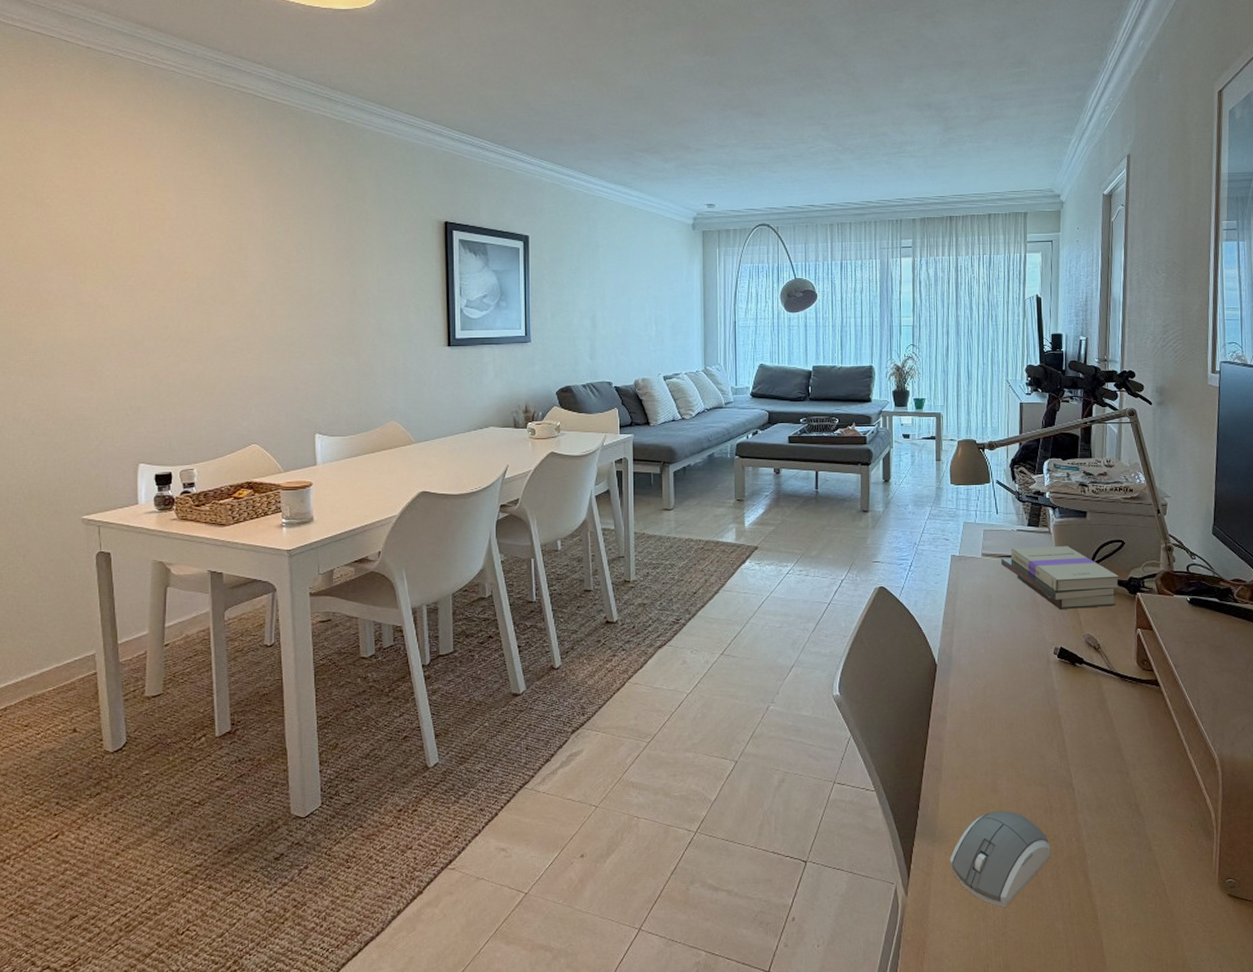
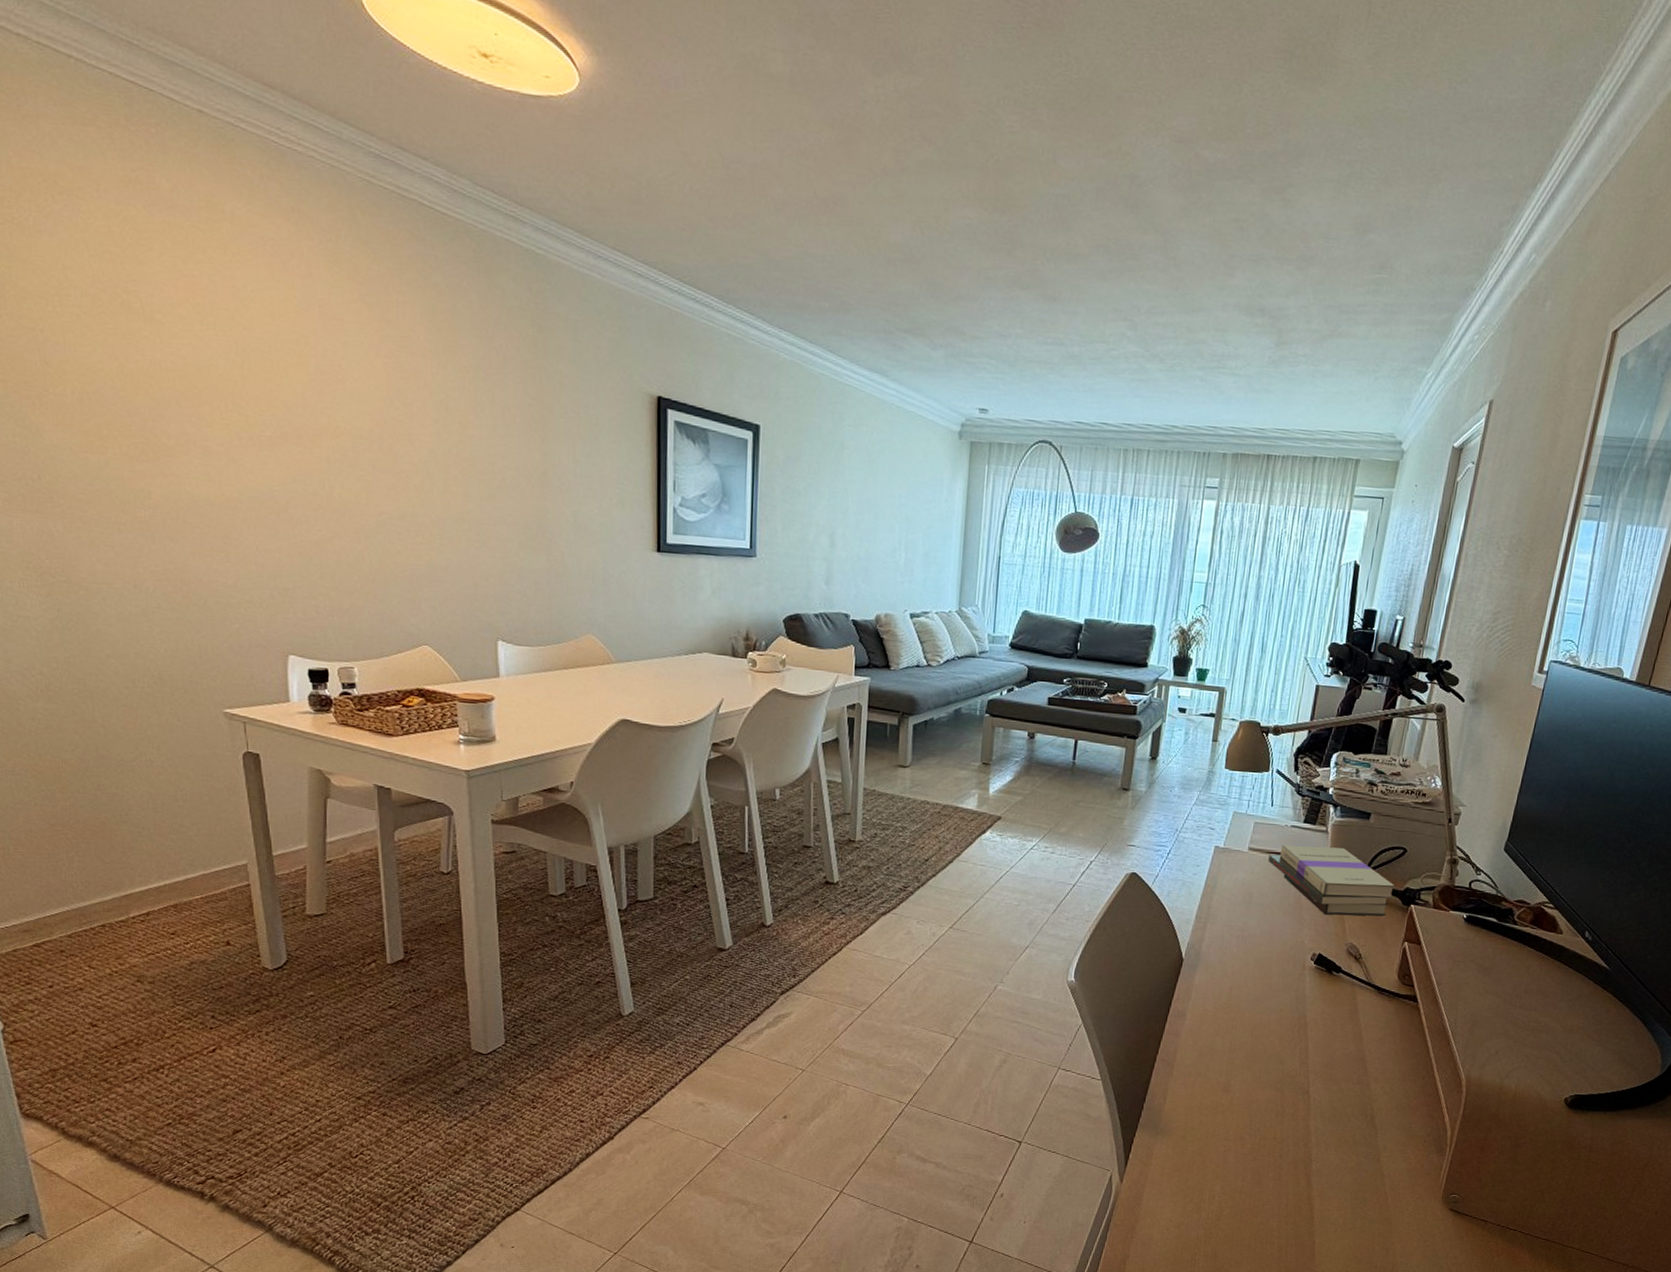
computer mouse: present [950,811,1052,907] -> none [1170,1110,1277,1202]

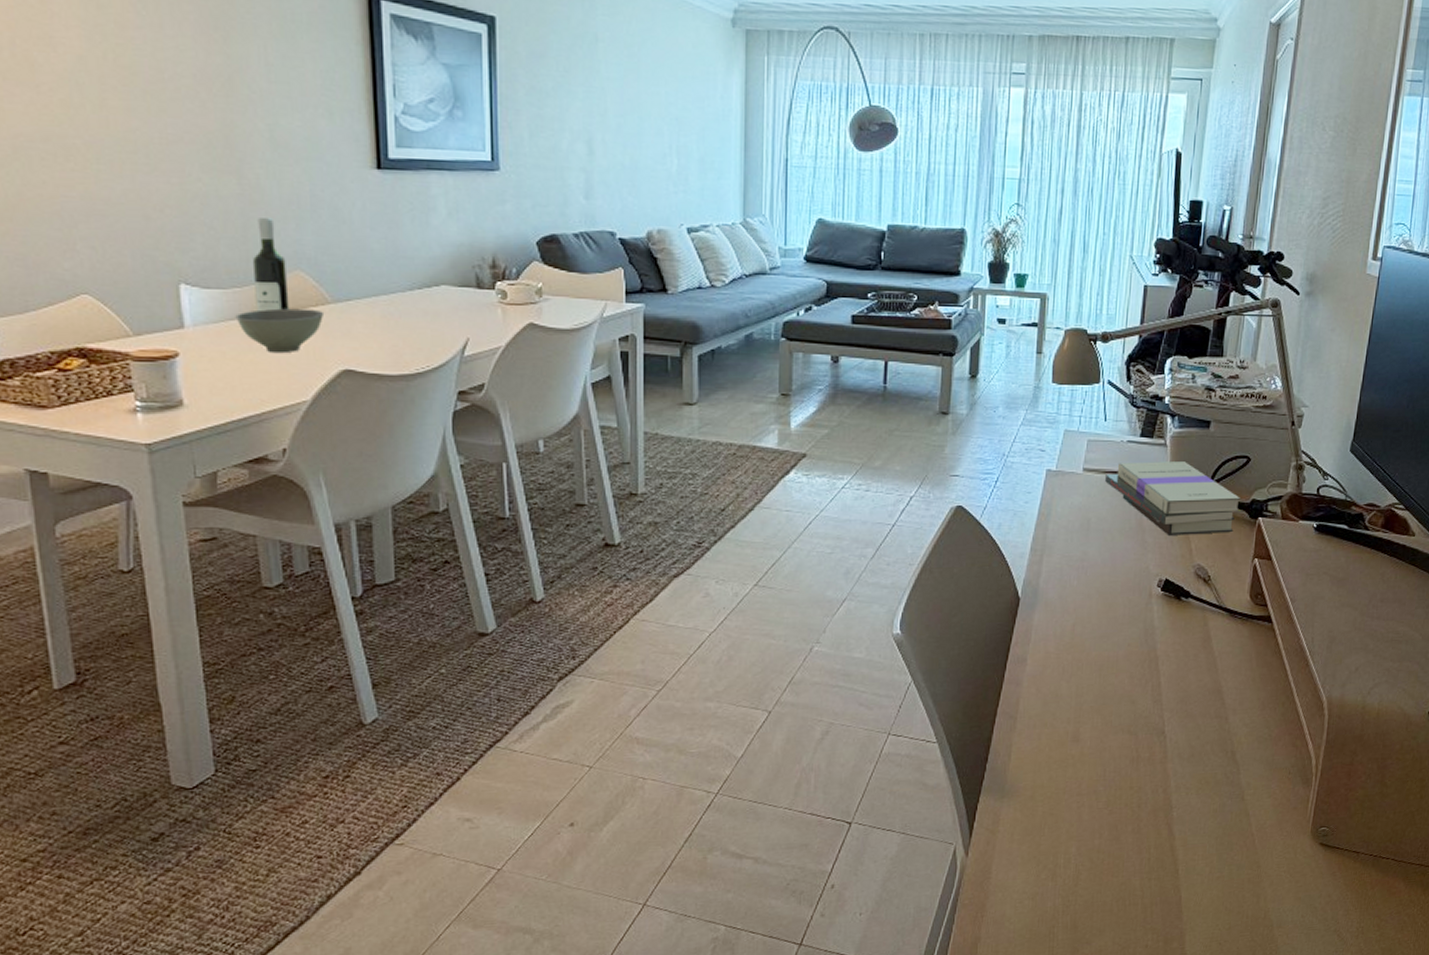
bowl: none [539,665,609,702] -> present [235,308,325,352]
bottle: none [554,588,582,667] -> present [252,216,290,311]

